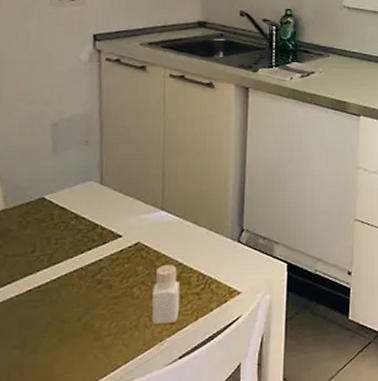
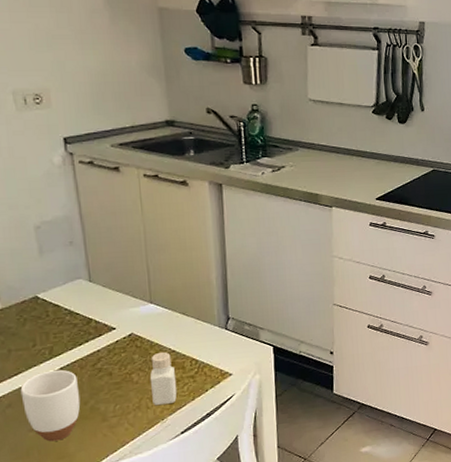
mug: none [11,279,75,362] -> present [20,369,81,442]

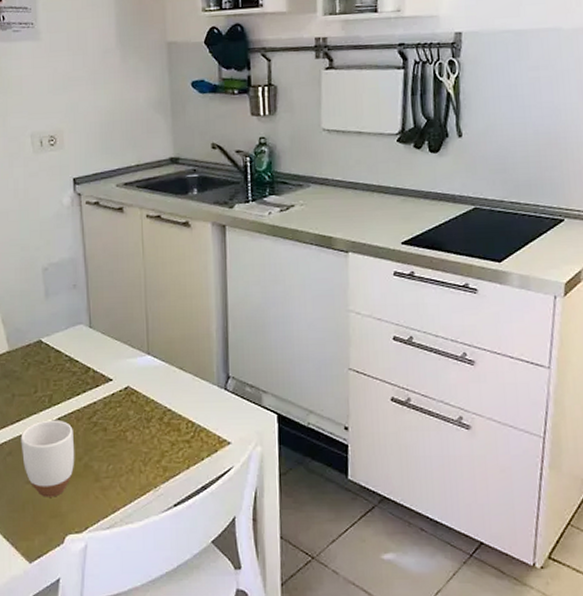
pepper shaker: present [149,352,177,405] -> none [144,409,172,470]

